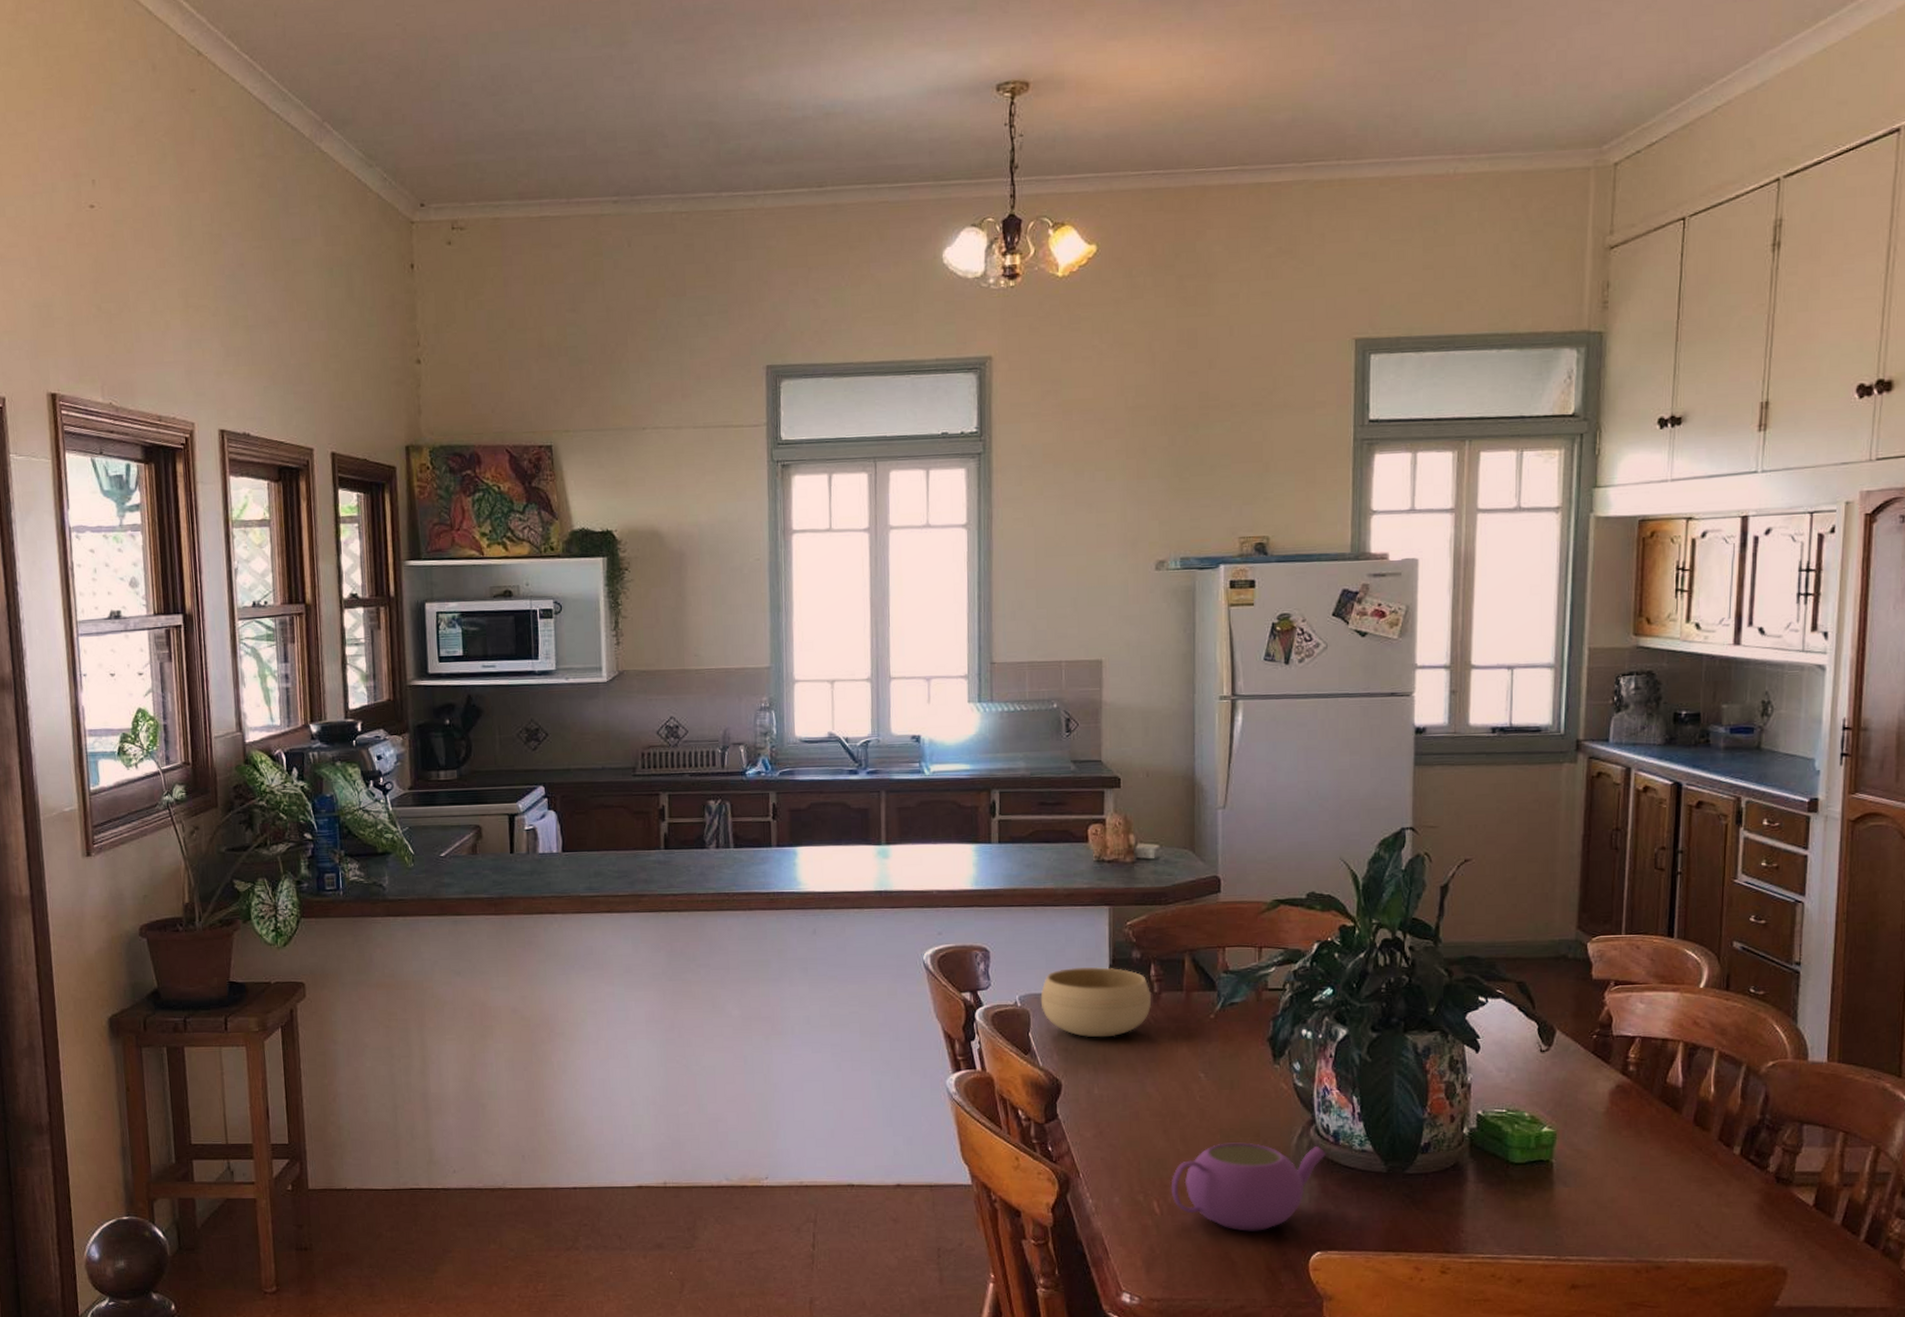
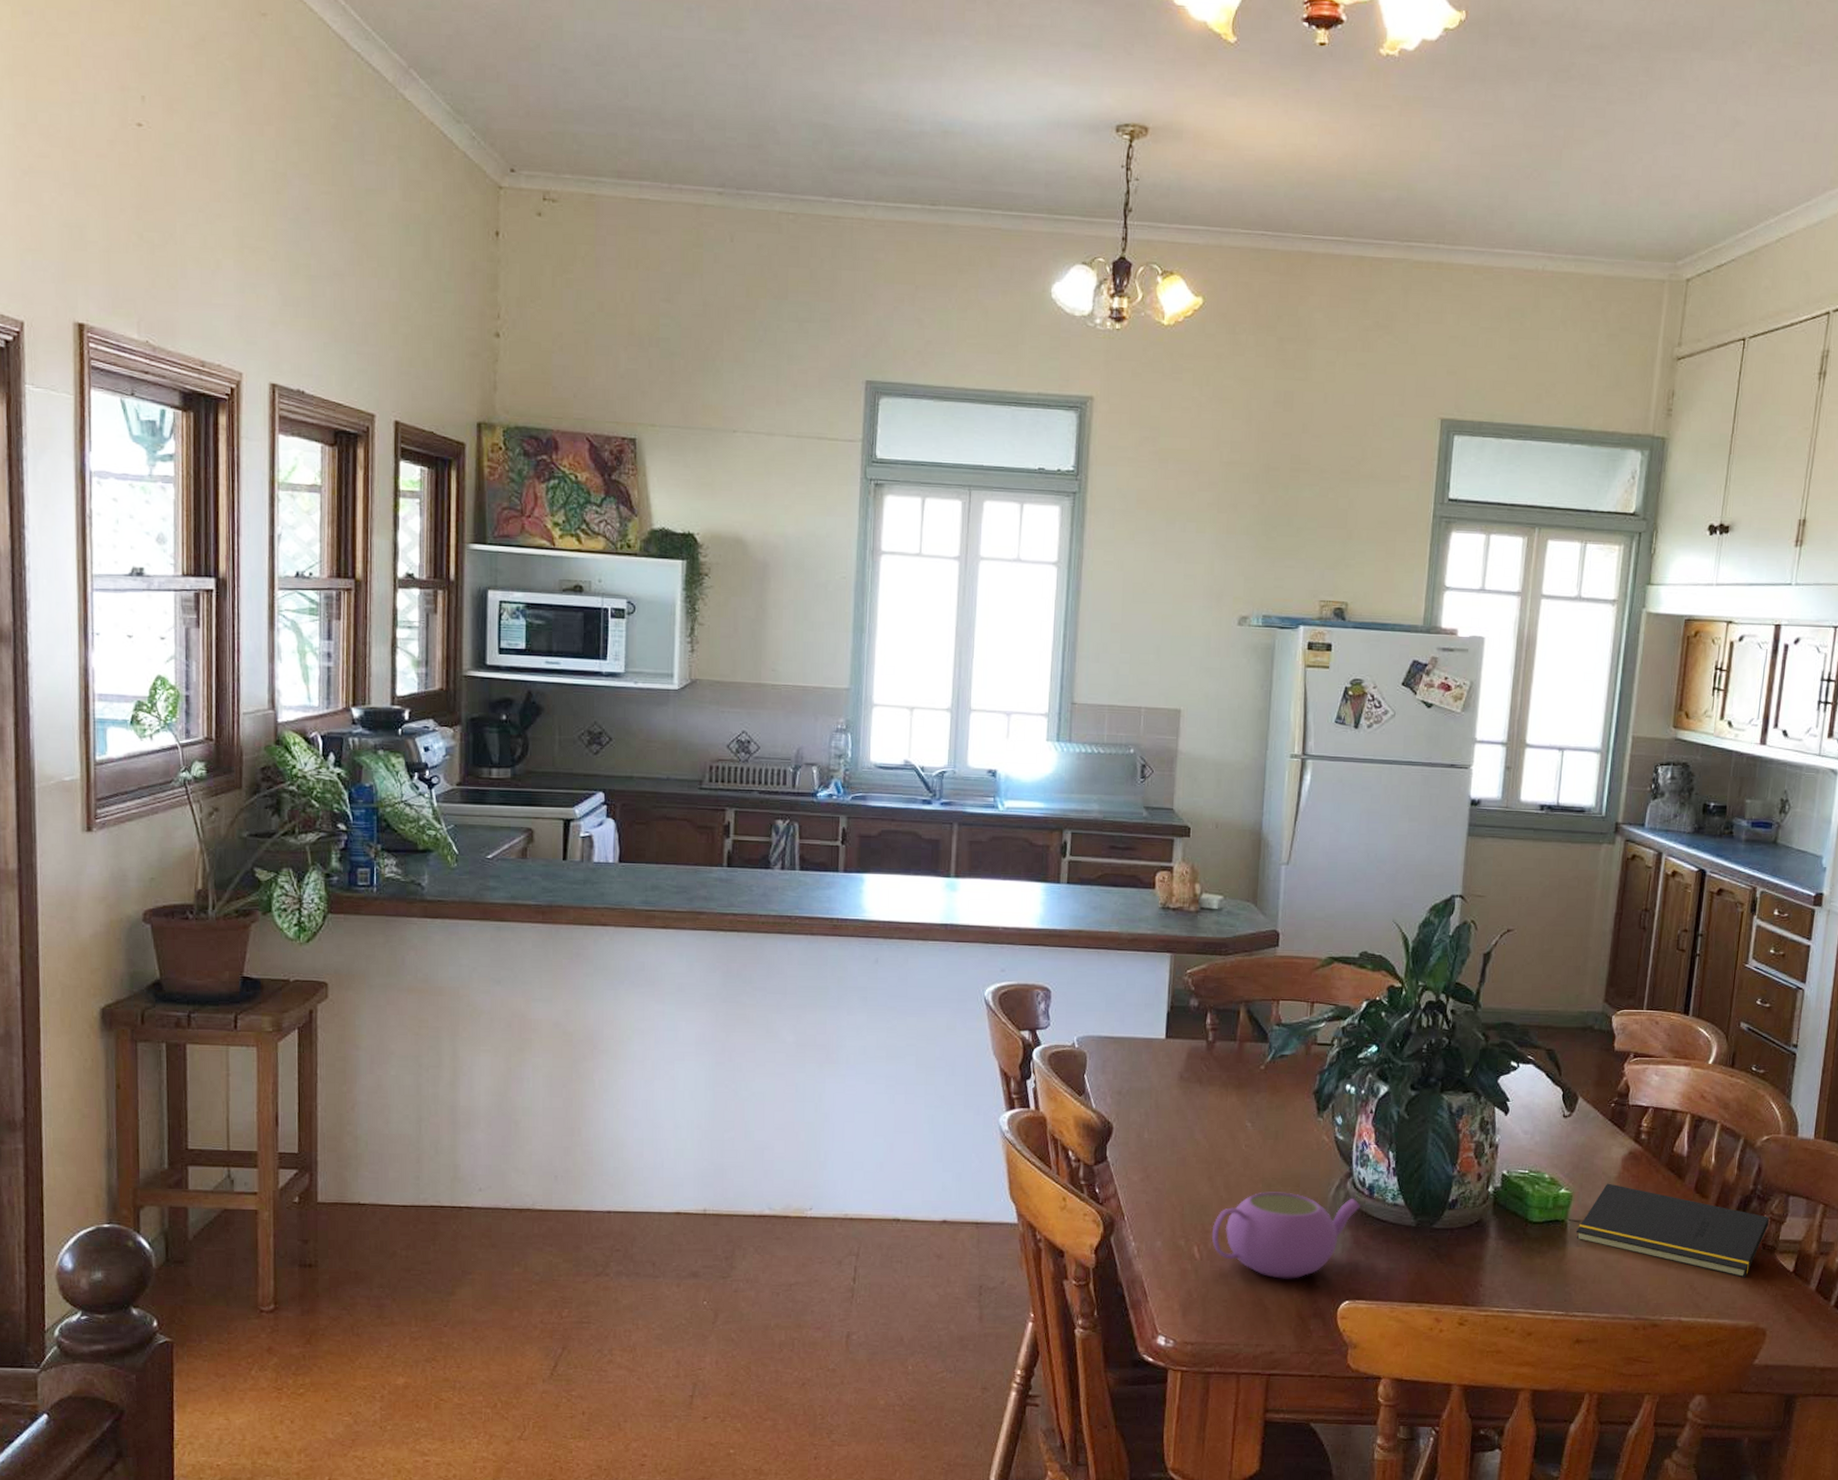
bowl: present [1040,967,1151,1038] -> none [1098,1011,1205,1083]
notepad: none [1563,1119,1782,1214] -> present [1575,1183,1770,1278]

